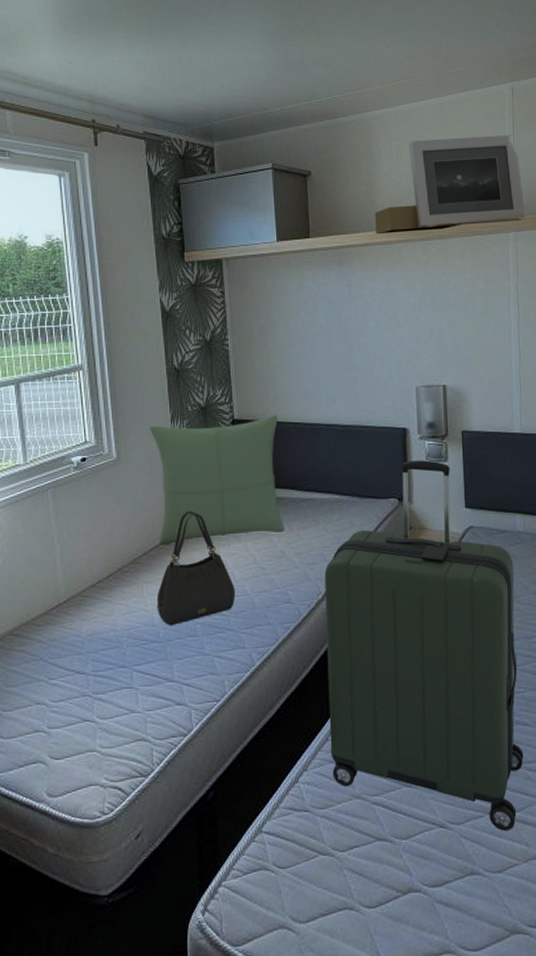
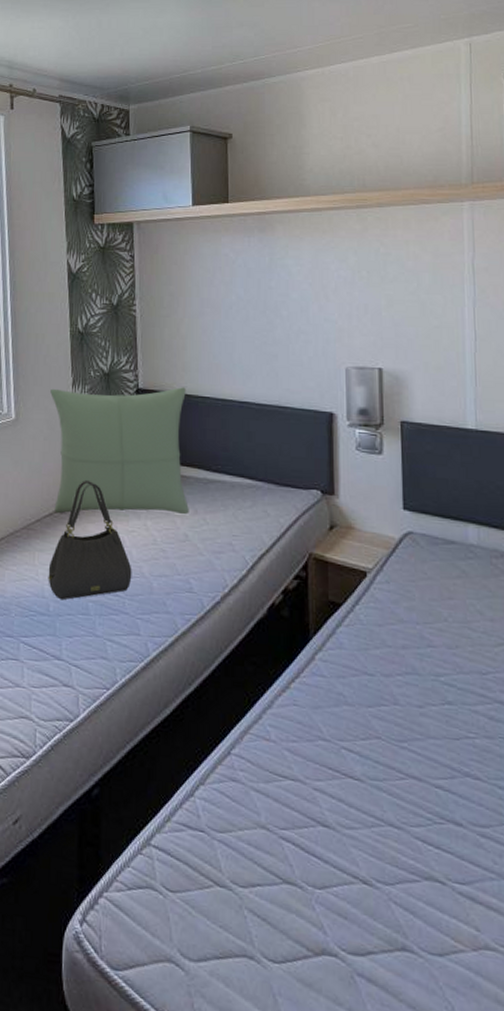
suitcase: present [324,460,524,831] -> none [232,449,474,906]
box: present [375,205,461,235] -> none [303,170,405,201]
picture frame: present [408,134,525,228] -> none [344,94,484,195]

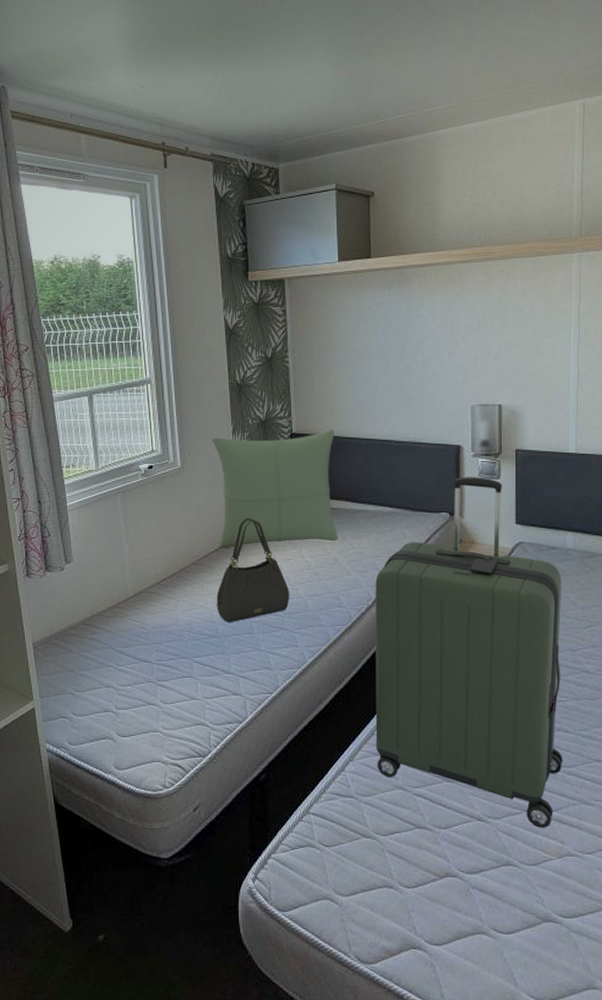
suitcase: none [232,449,474,906] -> present [375,477,563,828]

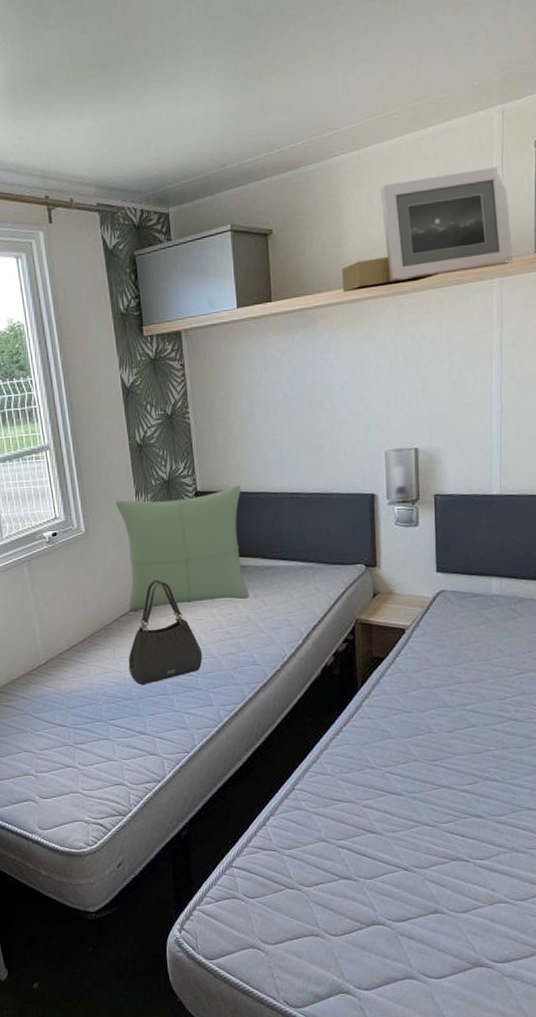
suitcase: present [375,477,563,828] -> none [289,525,492,876]
box: none [437,226,524,255] -> present [342,257,438,293]
picture frame: none [473,153,590,249] -> present [380,166,512,282]

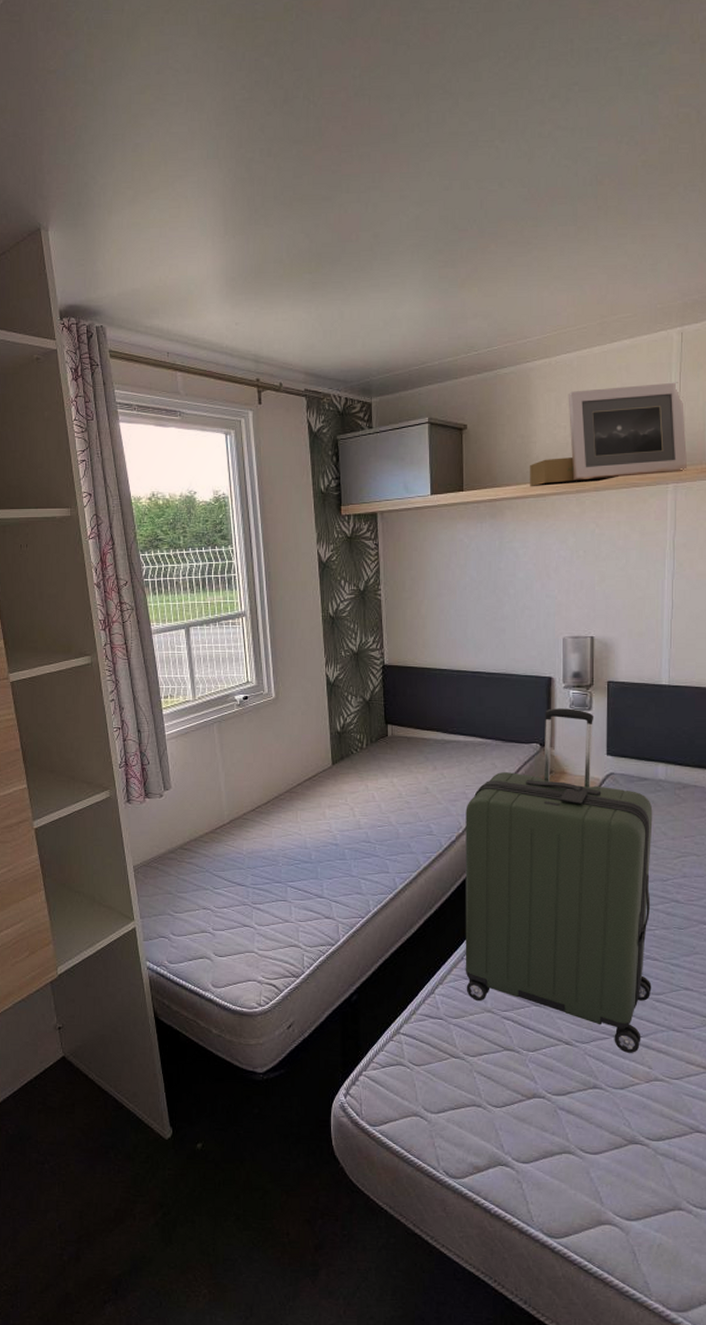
pillow: present [116,485,249,613] -> none [306,662,429,778]
handbag: present [128,579,203,686] -> none [309,747,381,850]
suitcase: none [289,525,492,876] -> present [465,708,653,1053]

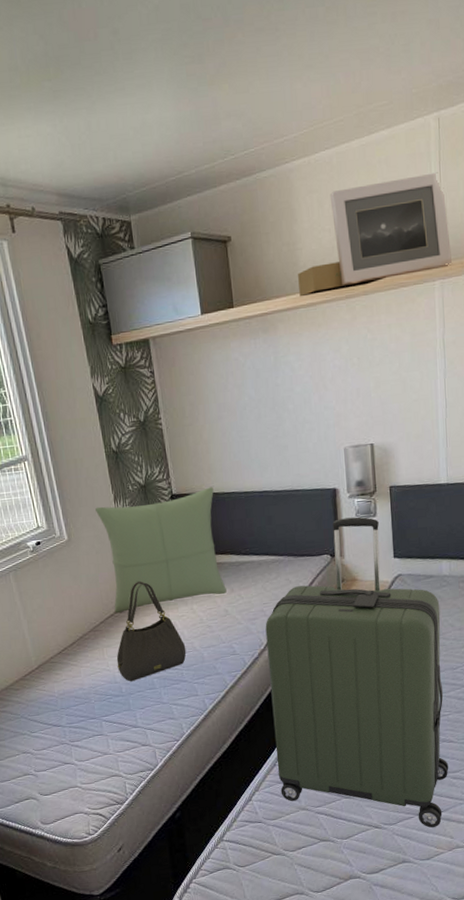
pillow: none [306,662,429,778] -> present [95,487,227,614]
handbag: none [309,747,381,850] -> present [116,580,187,682]

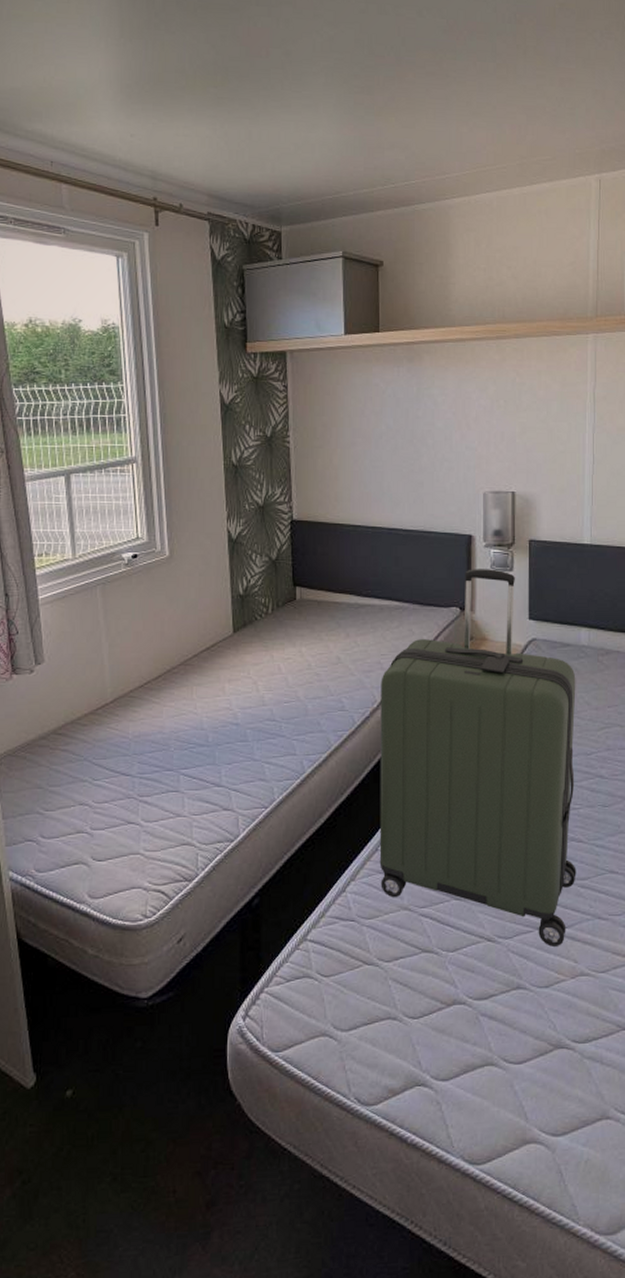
pillow: present [95,487,227,614] -> none [205,517,341,648]
handbag: present [116,580,187,682] -> none [206,612,288,730]
box: present [298,262,386,297] -> none [449,301,539,331]
picture frame: present [329,172,452,286] -> none [487,229,606,326]

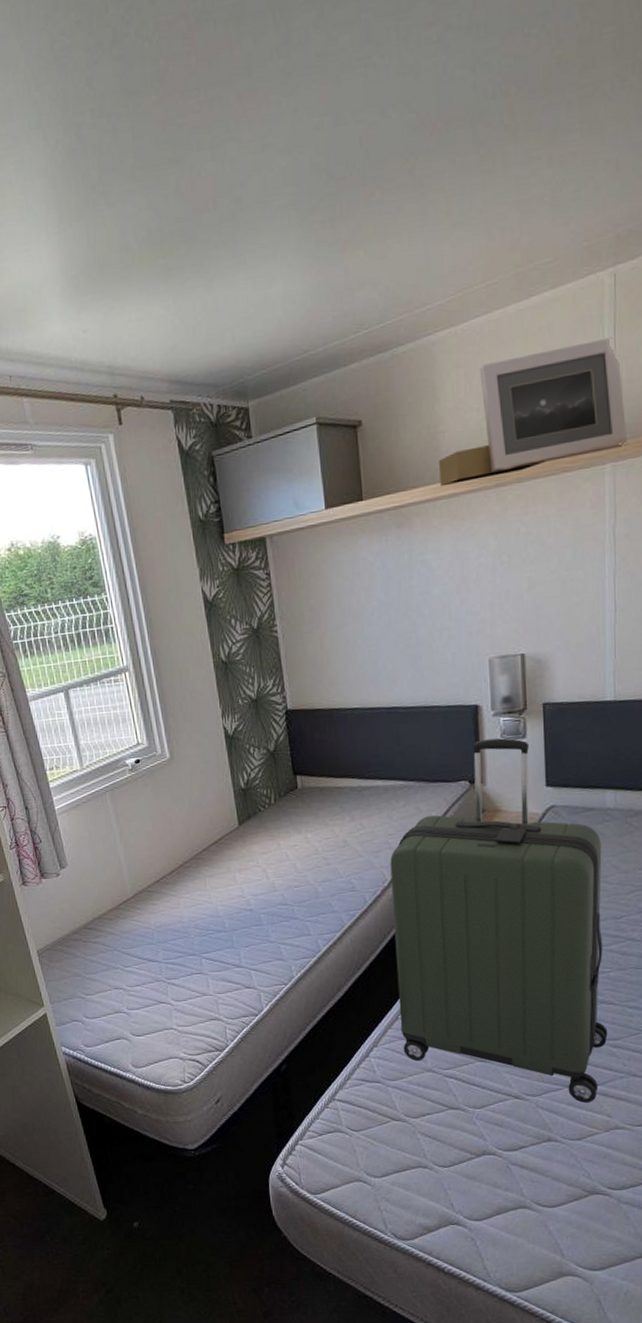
box: none [449,301,539,331] -> present [439,445,545,487]
picture frame: none [487,229,606,326] -> present [479,337,627,473]

